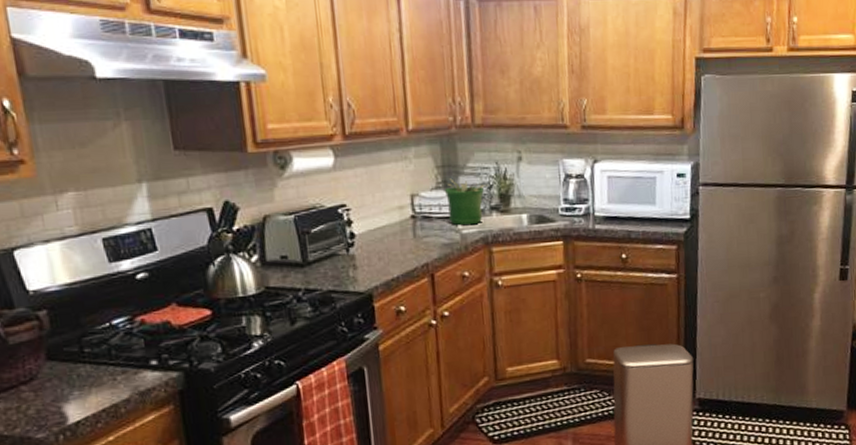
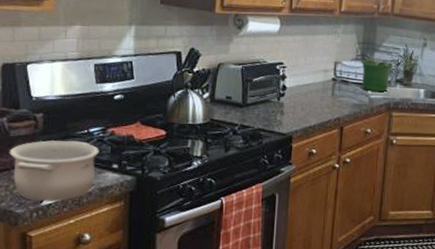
cooking pot: none [11,337,131,421] -> present [9,140,99,202]

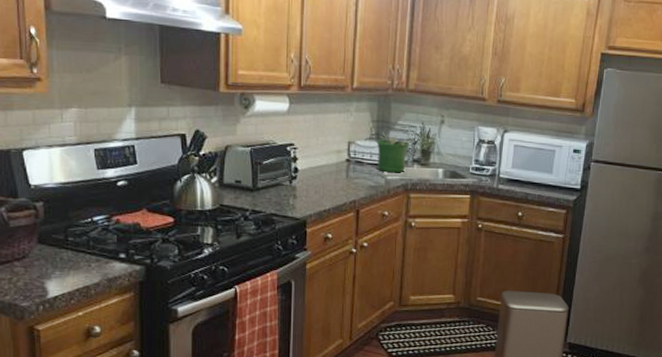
cooking pot: present [9,140,99,202] -> none [10,230,105,295]

